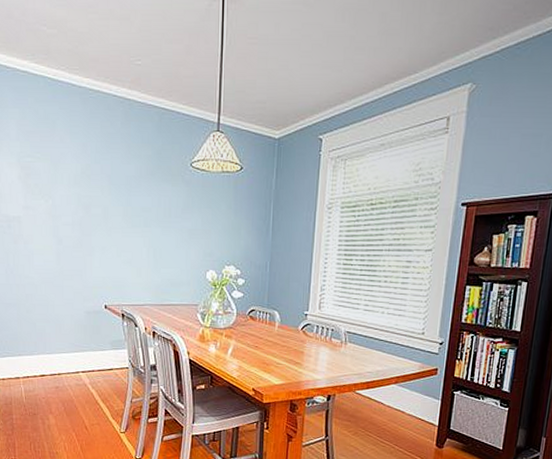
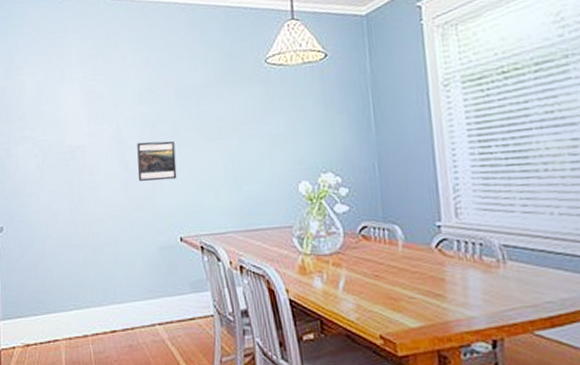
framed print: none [70,221,106,257] -> present [137,141,177,182]

